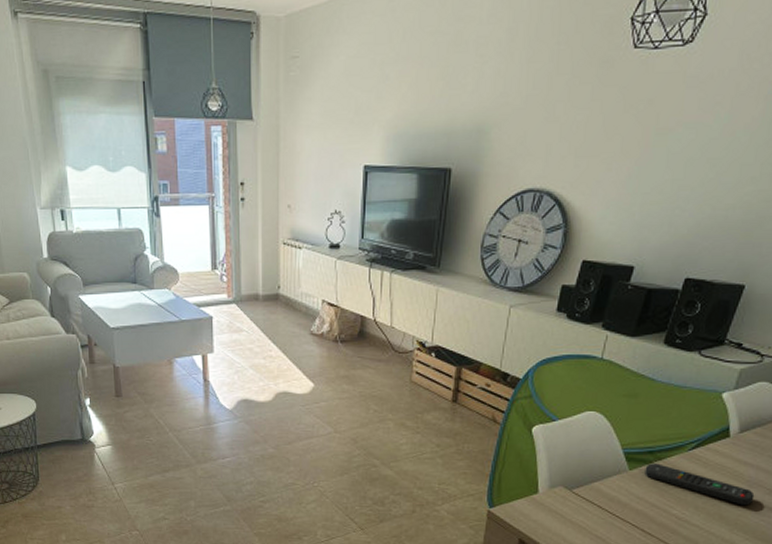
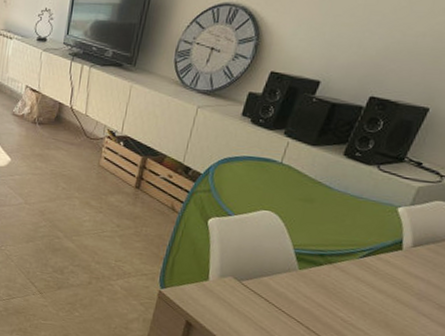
remote control: present [644,463,755,506] -> none [314,265,423,317]

